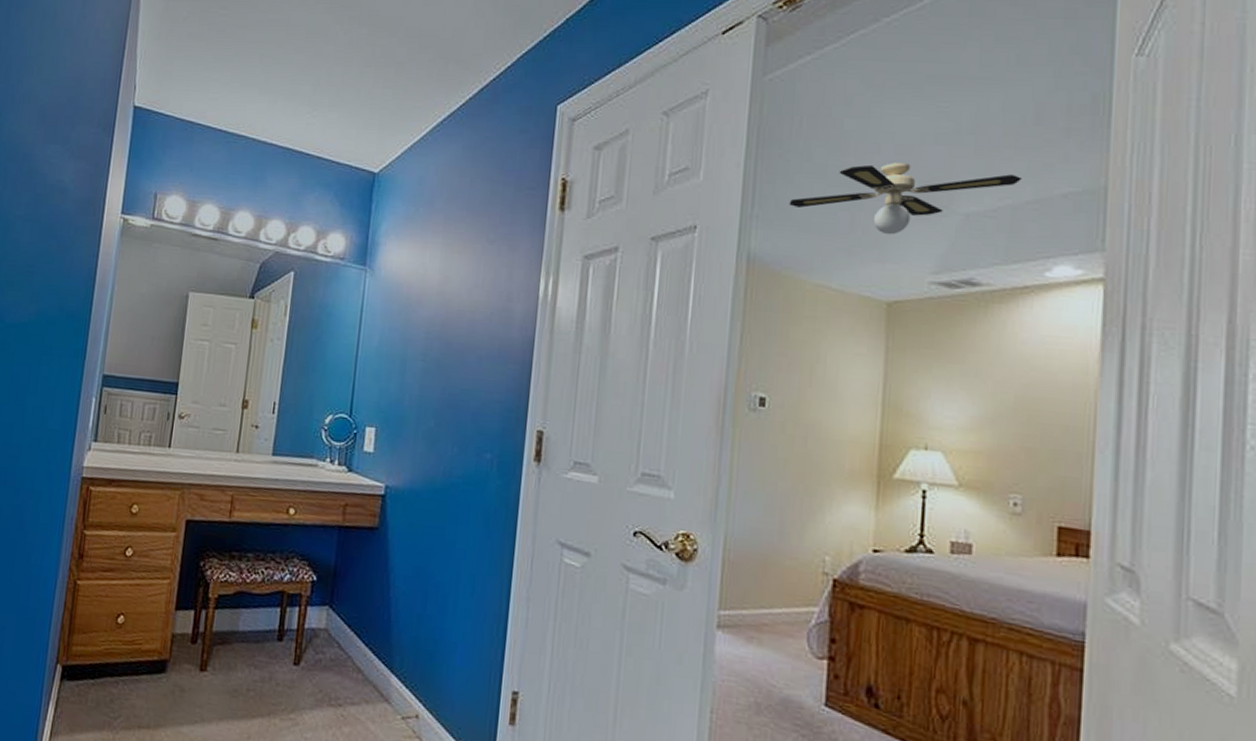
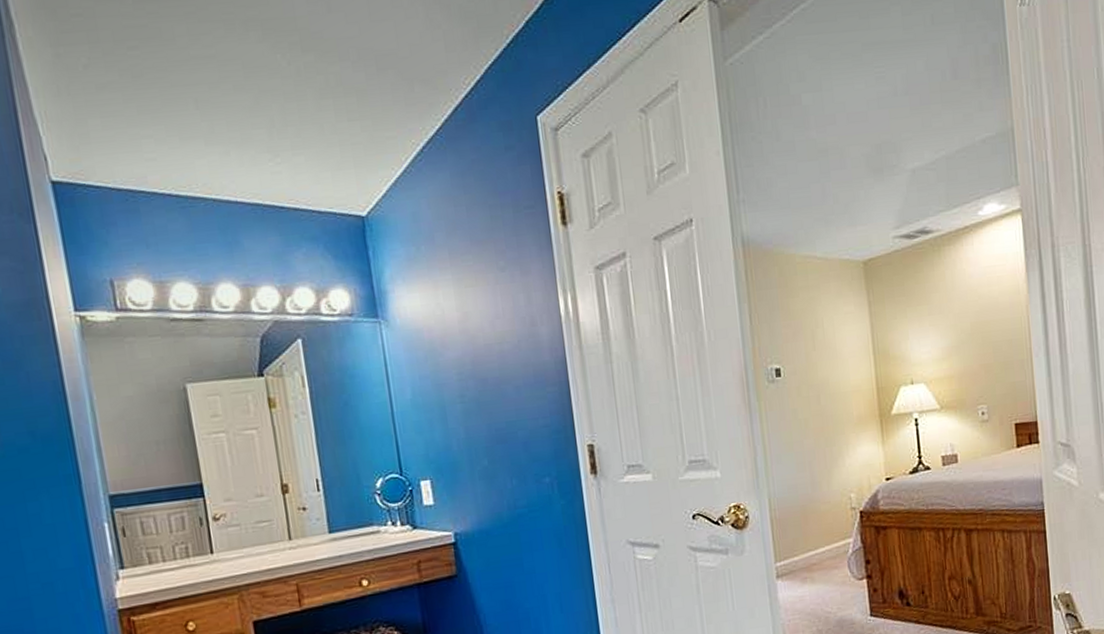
ceiling fan: present [788,162,1022,235] -> none [768,127,950,200]

